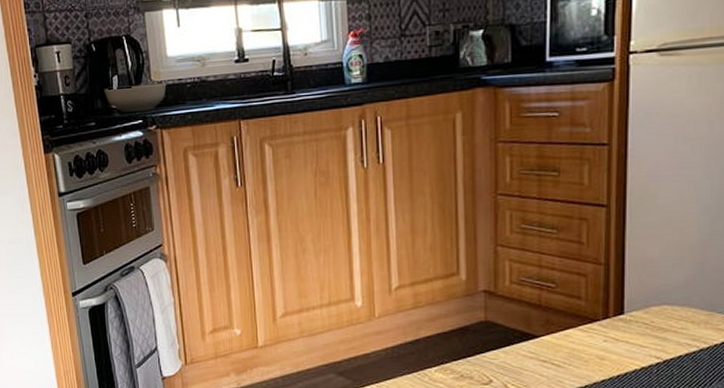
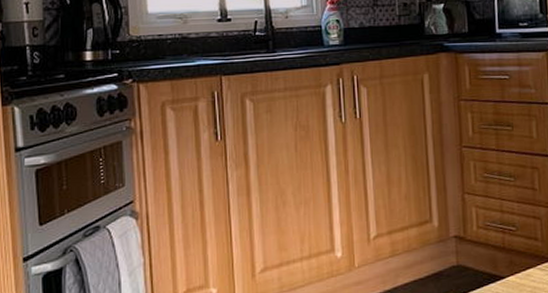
bowl: present [103,83,167,113] -> none [76,38,146,66]

